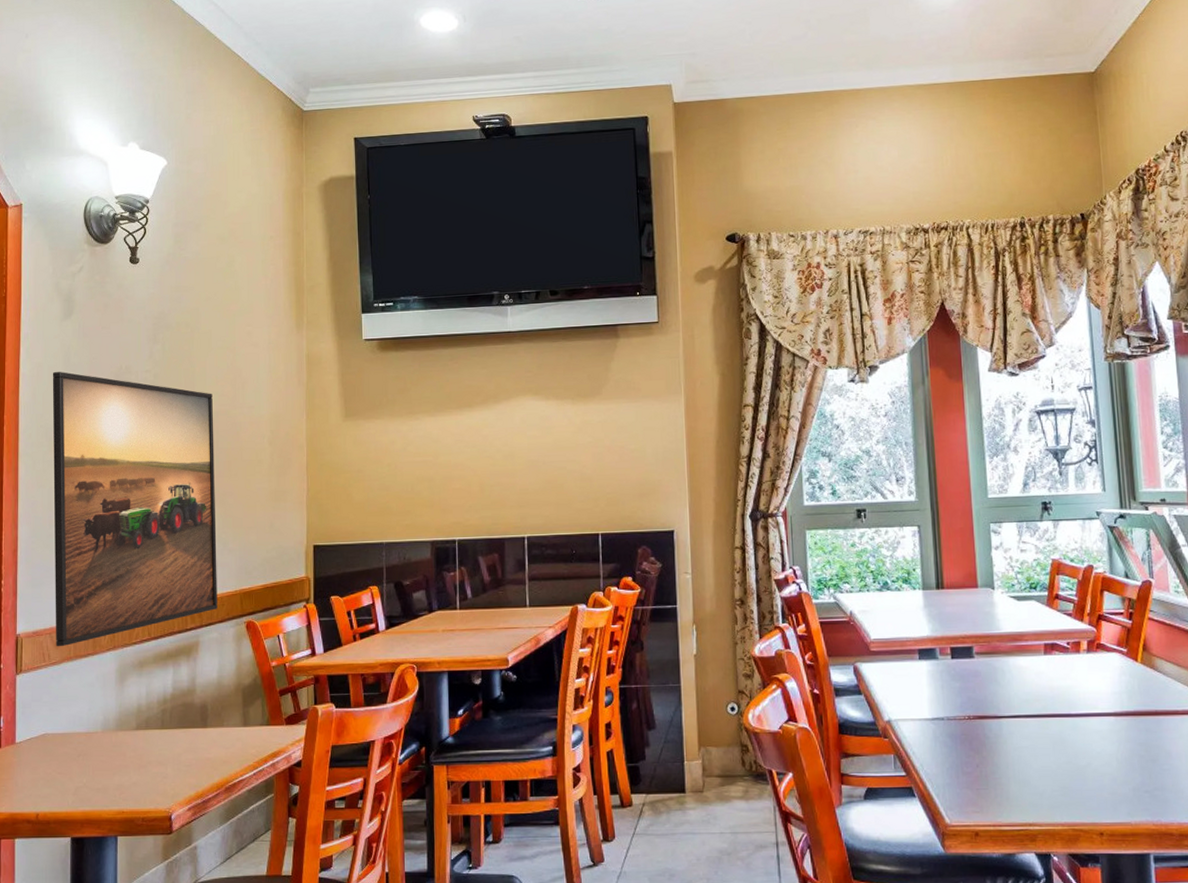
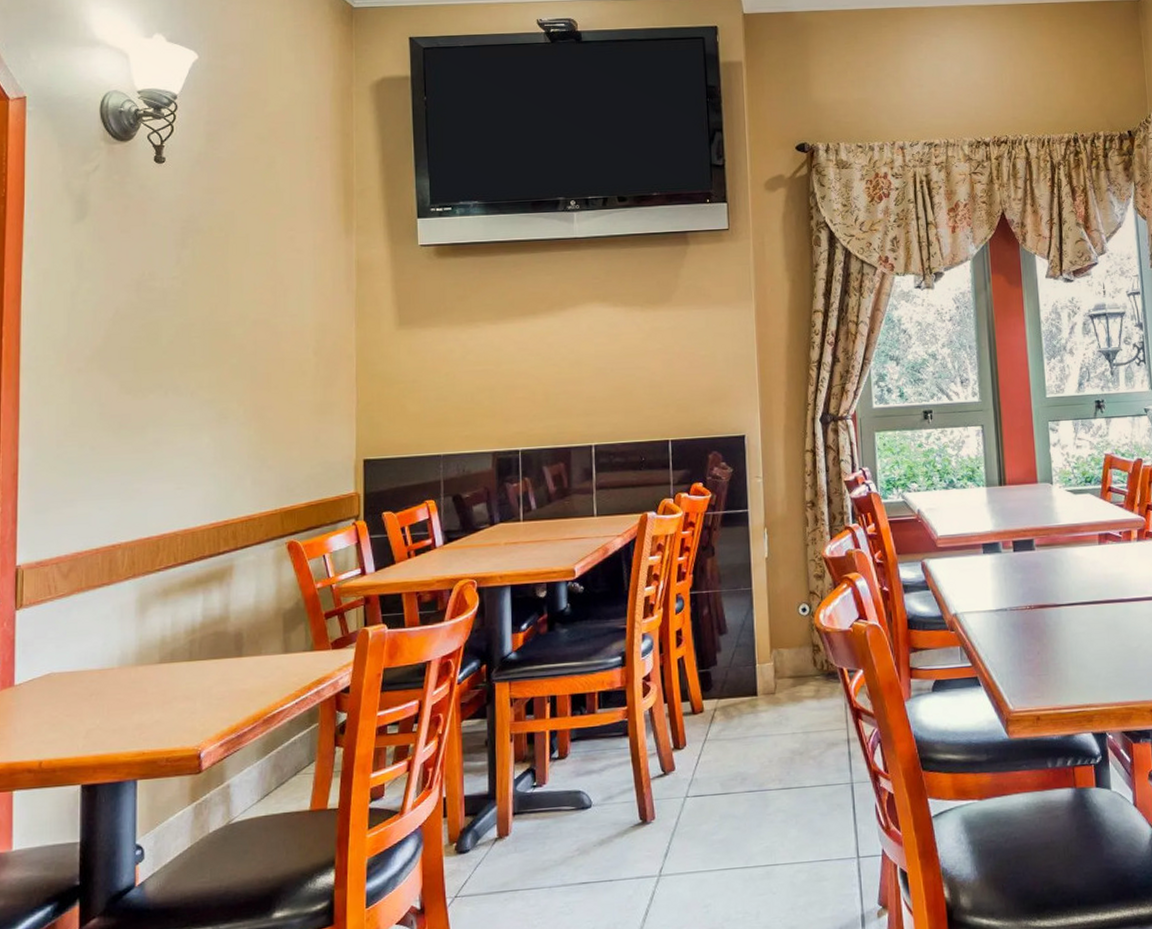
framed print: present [52,372,218,647] -> none [61,278,255,578]

